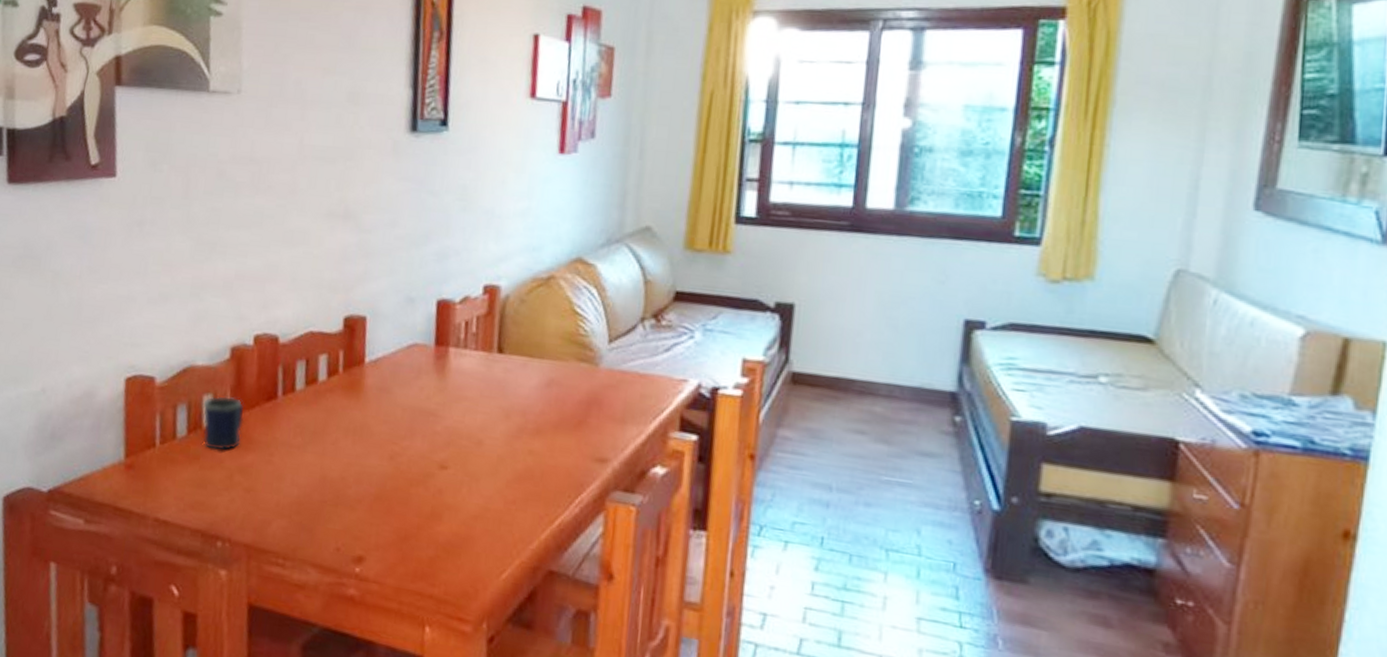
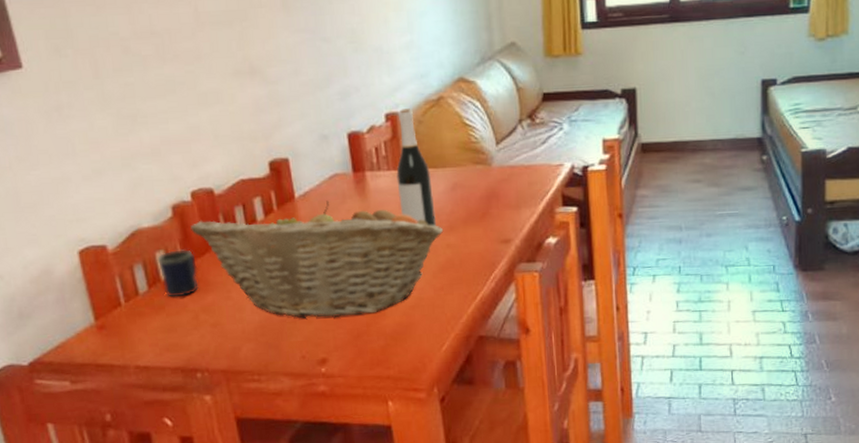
fruit basket: none [245,369,529,515] -> present [191,200,444,319]
wine bottle: none [480,282,524,426] -> present [396,108,436,226]

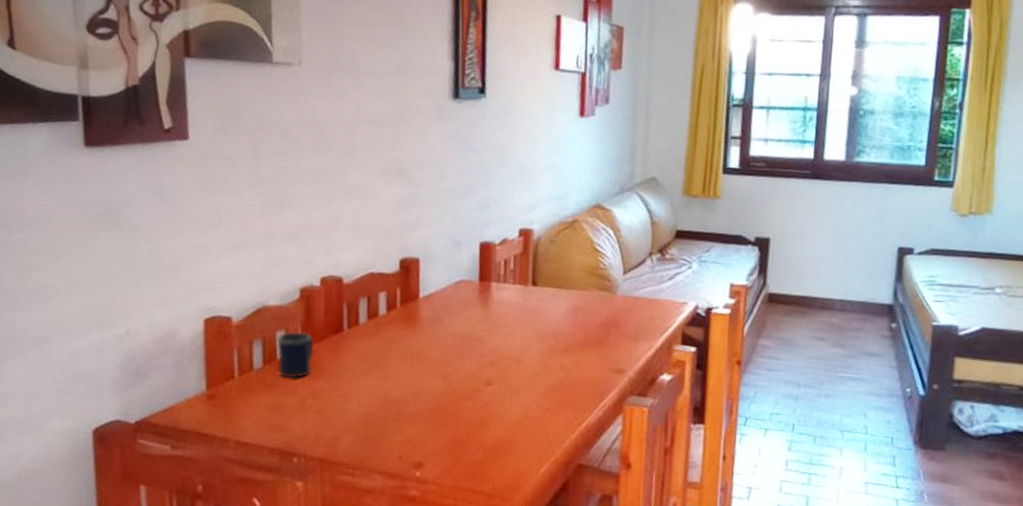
fruit basket: present [191,200,444,319] -> none [314,305,559,424]
wine bottle: present [396,108,436,226] -> none [519,226,555,346]

